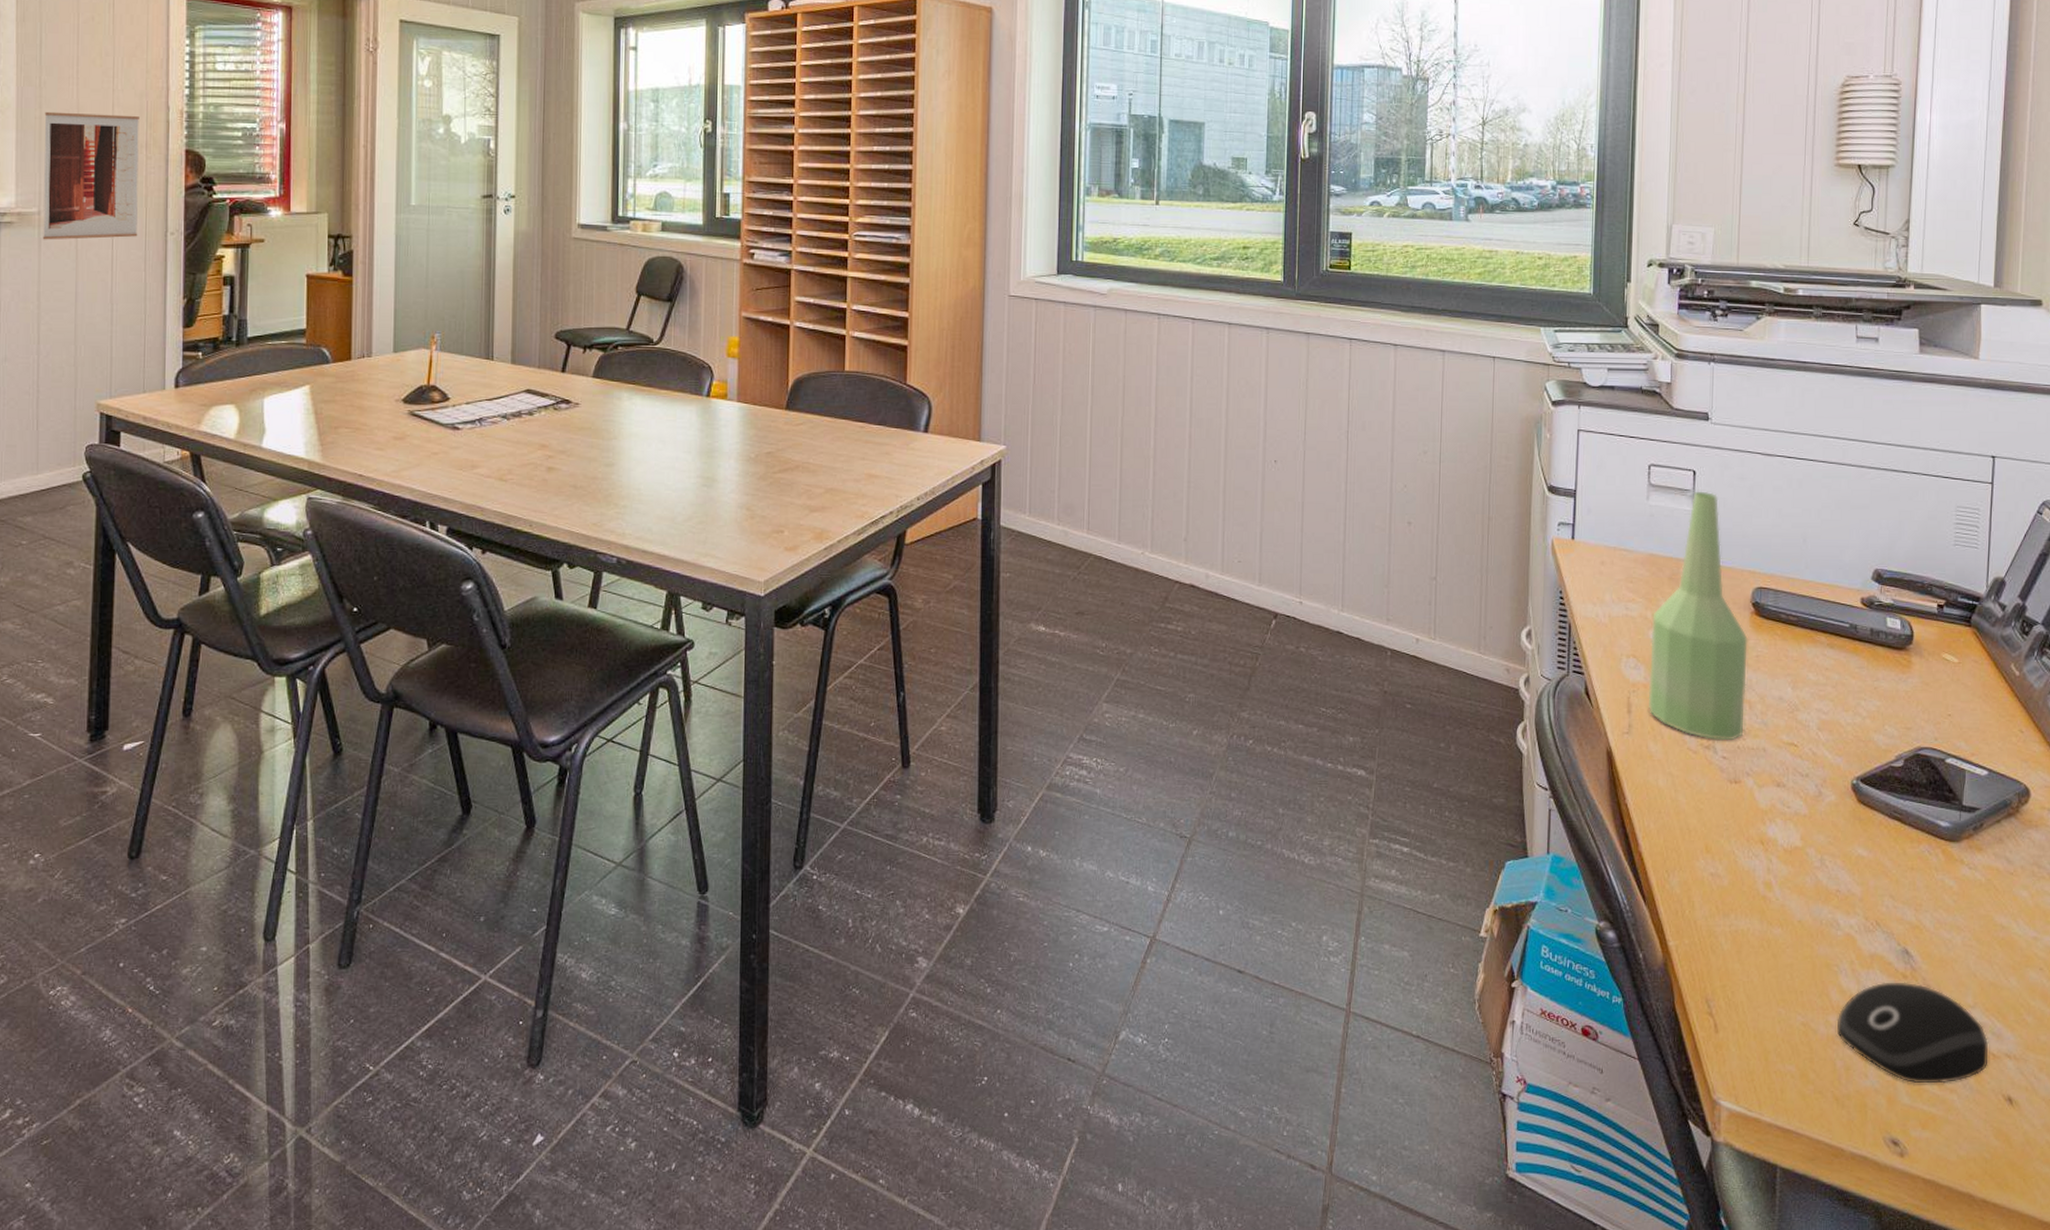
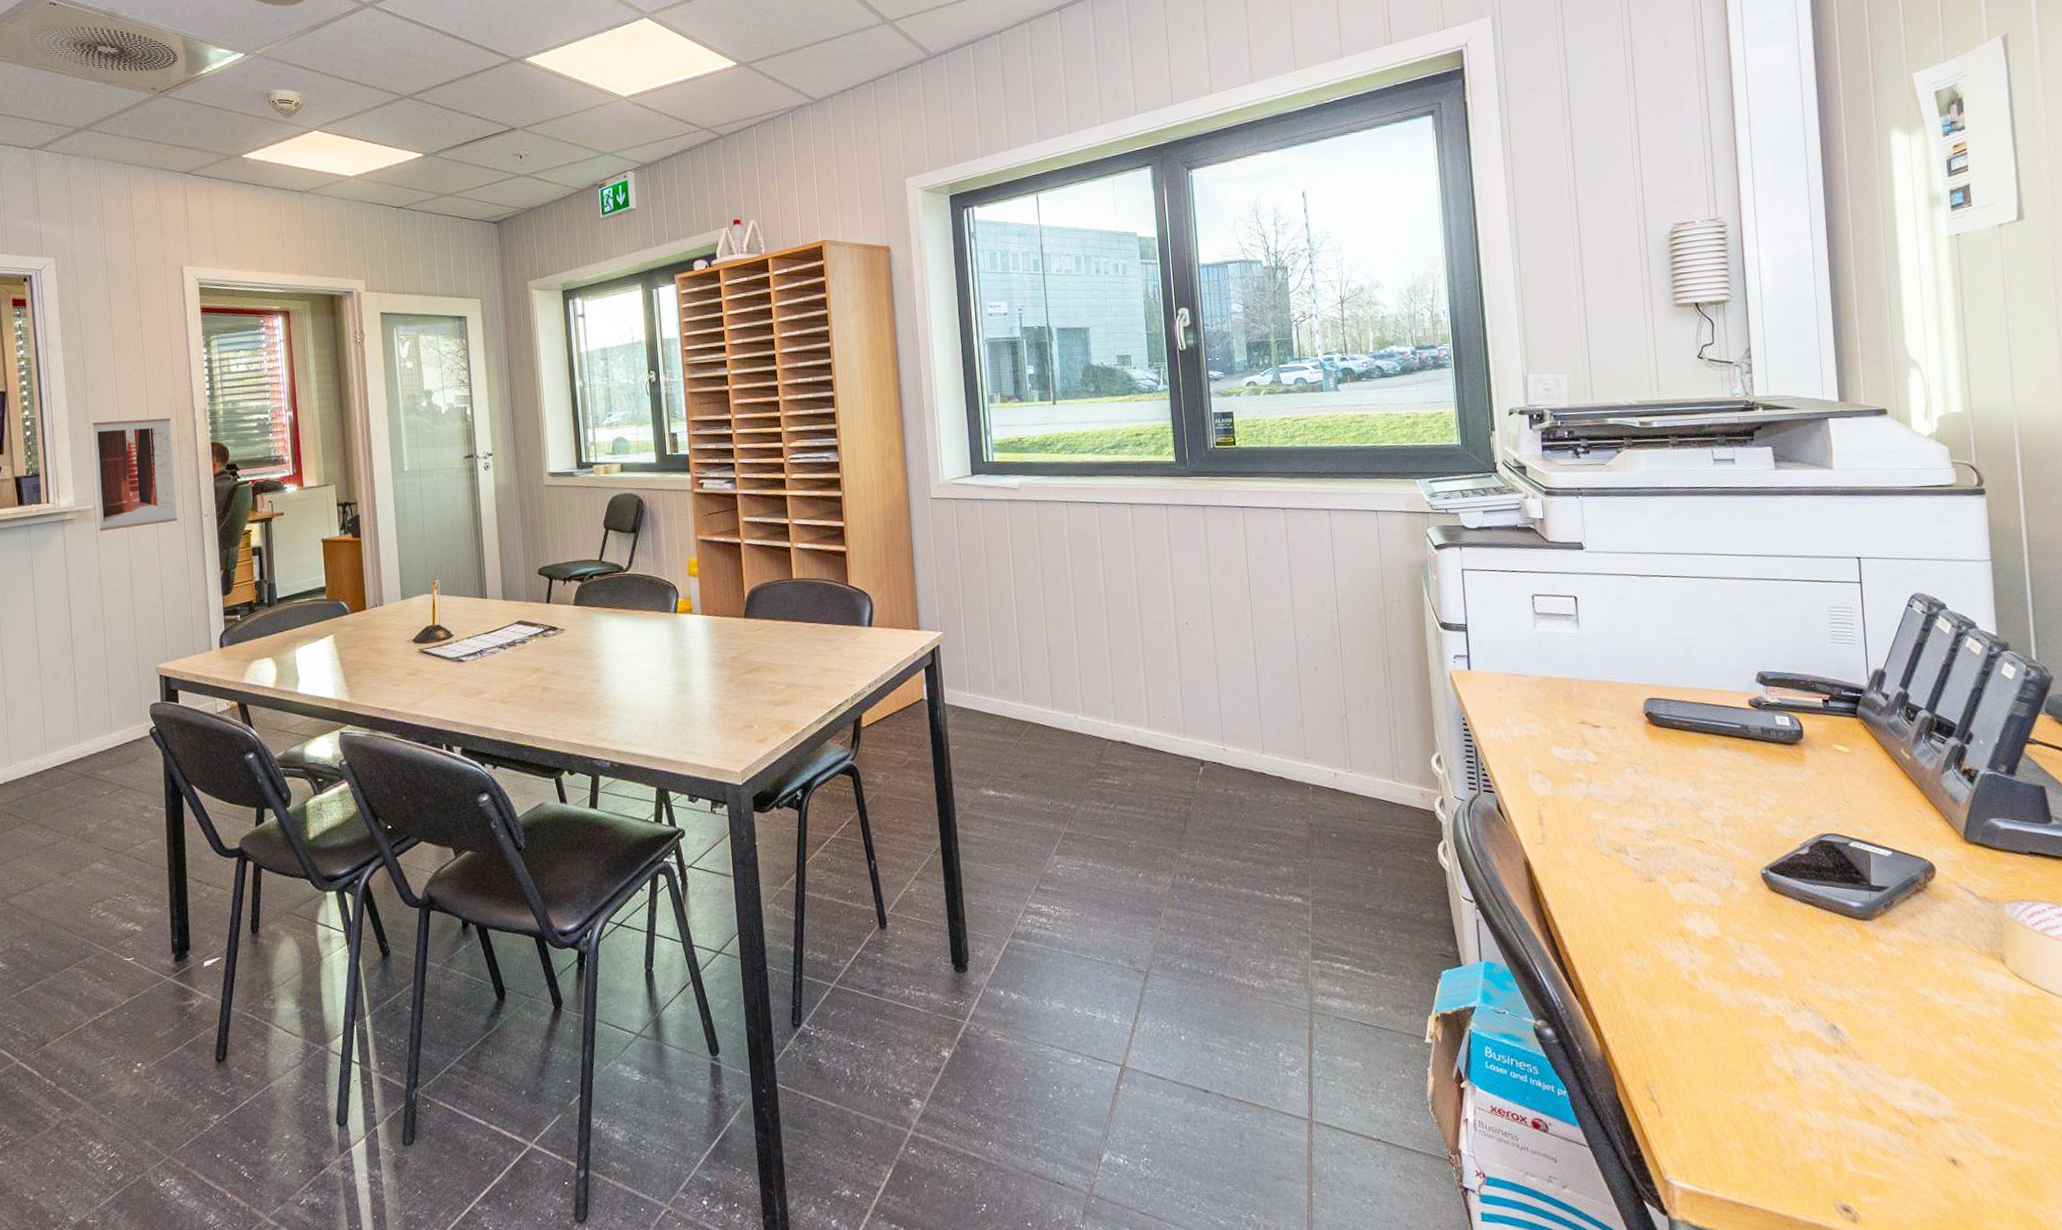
bottle: present [1648,491,1748,741] -> none [1552,615,1651,844]
computer mouse: present [1836,982,1989,1084] -> none [1775,1056,1928,1151]

